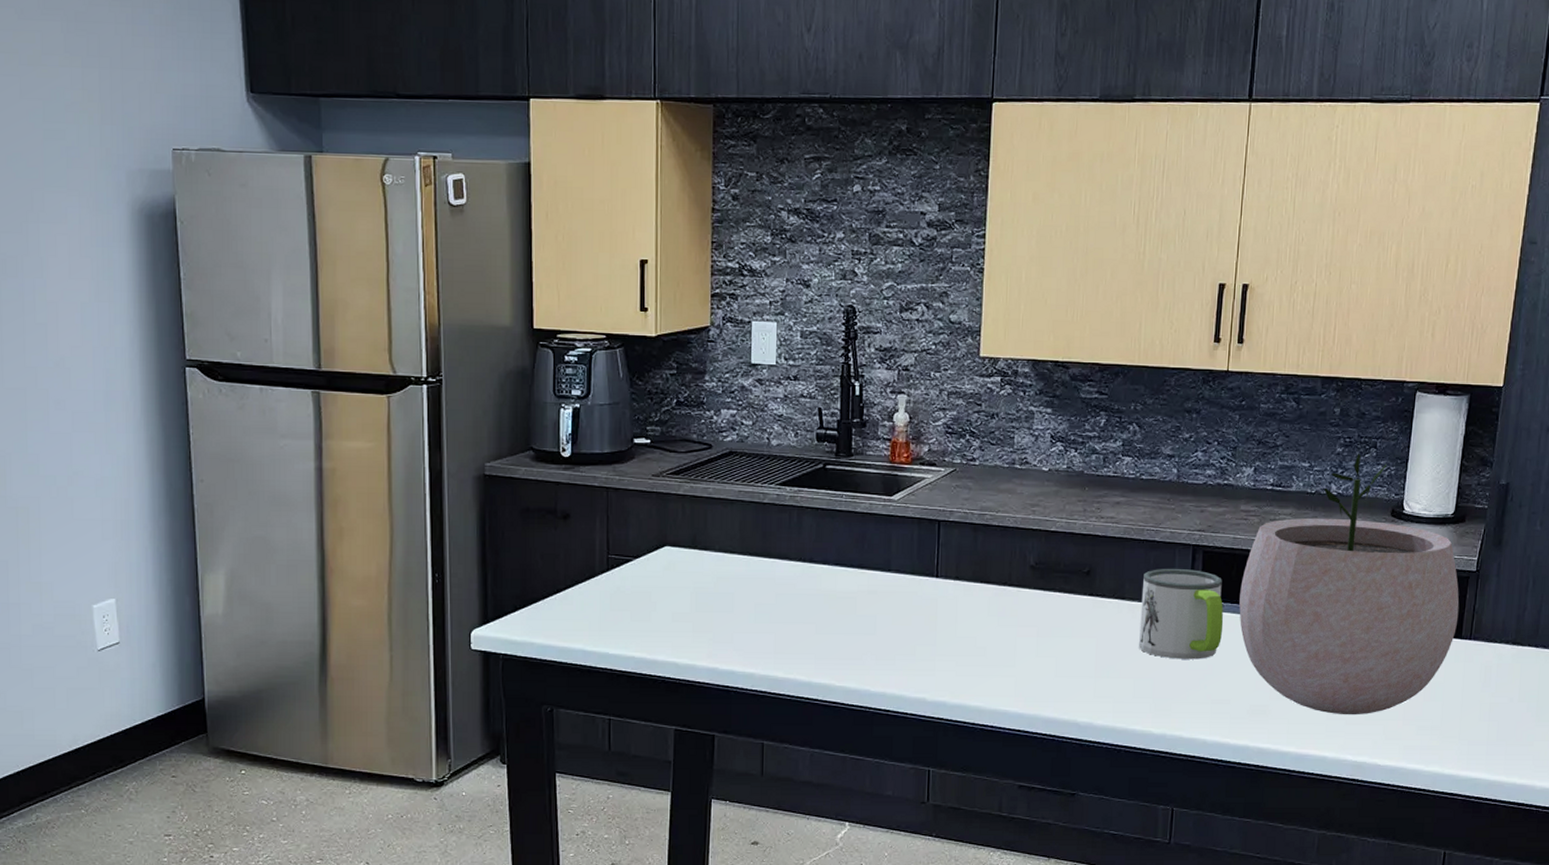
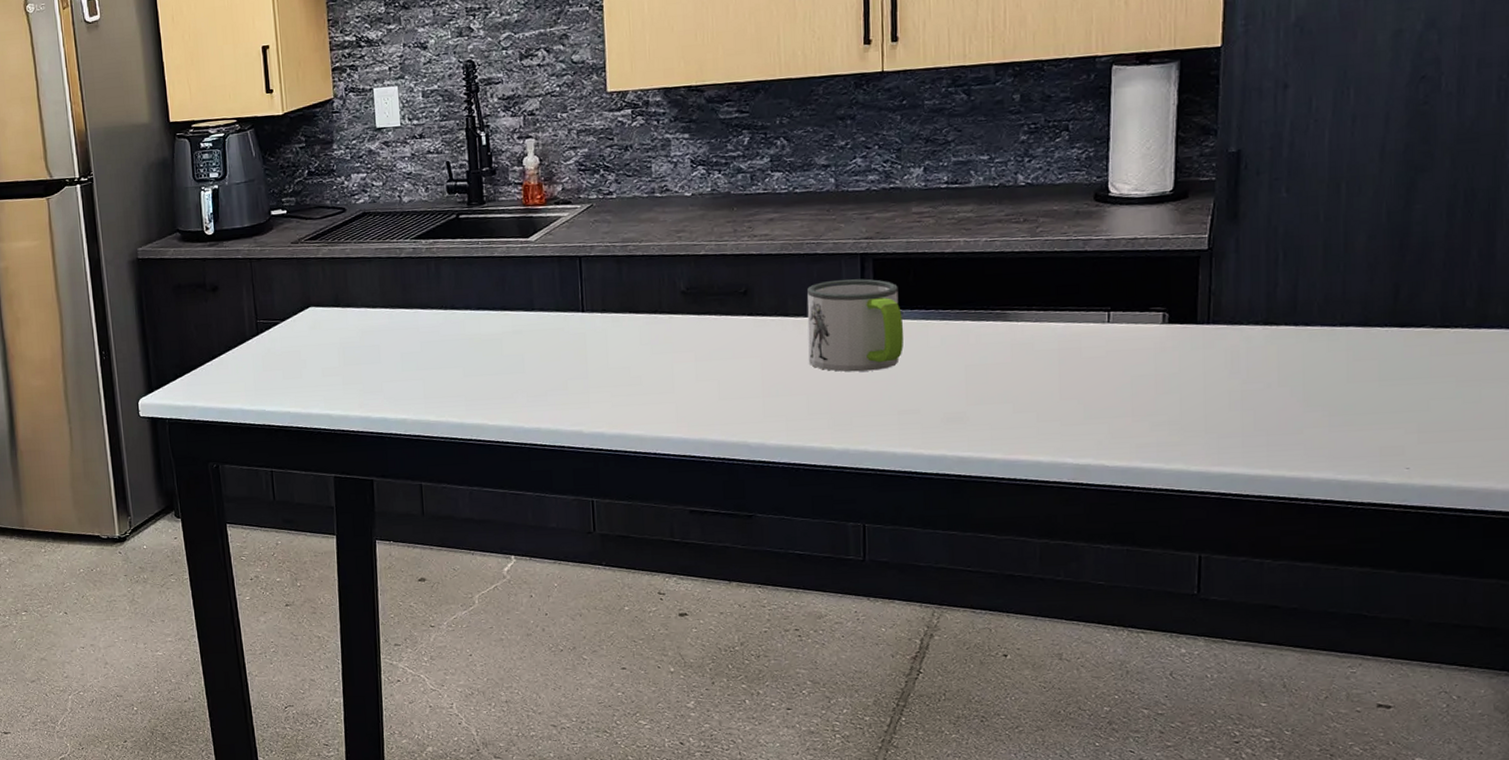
plant pot: present [1239,453,1459,715] -> none [920,138,1191,416]

